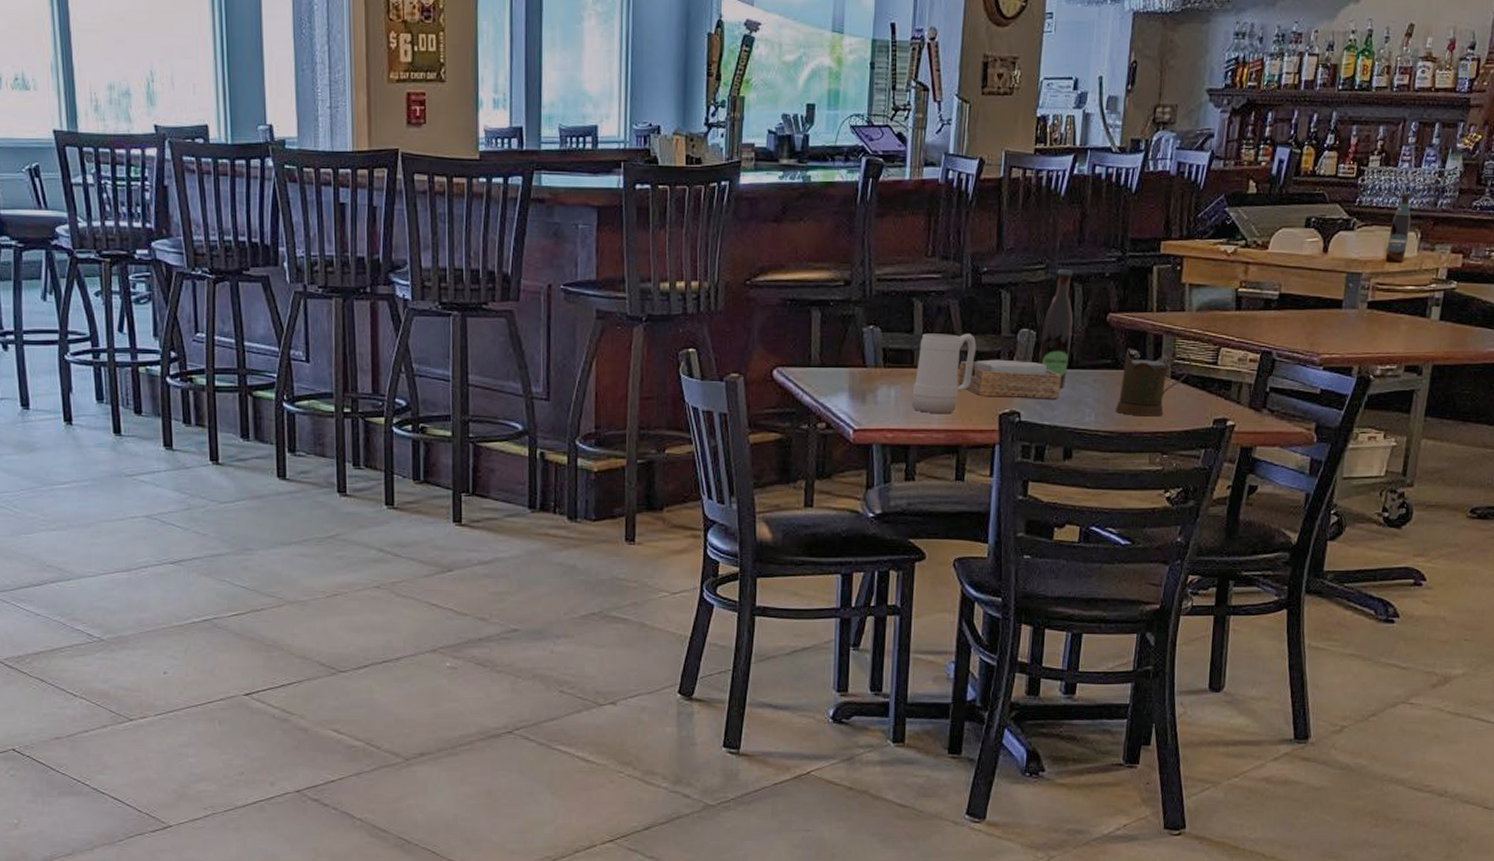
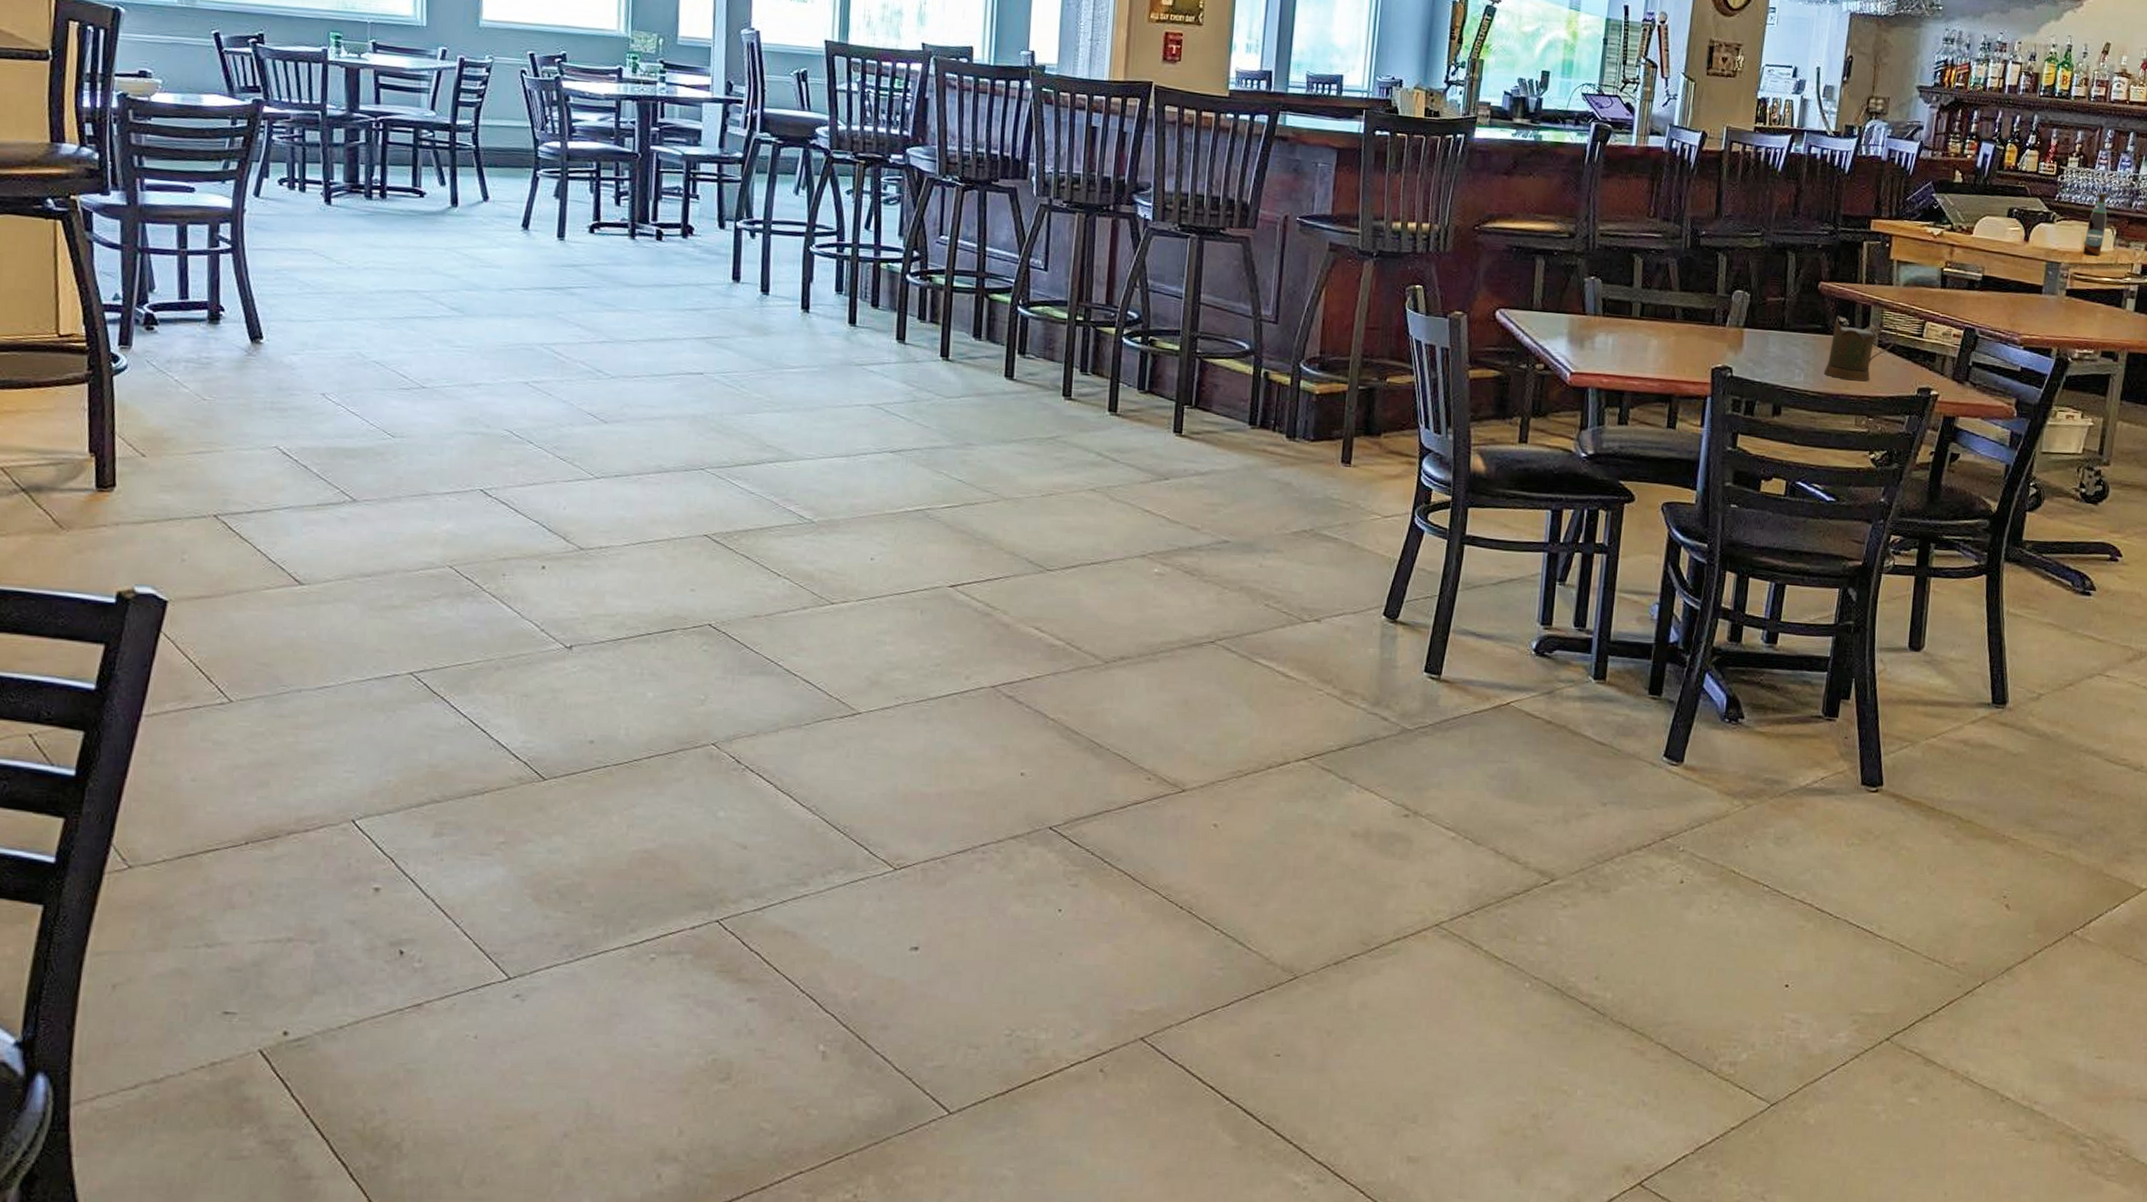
beer mug: present [912,333,977,413] -> none [1628,287,1693,364]
napkin holder: present [958,359,1062,401] -> none [1673,316,1773,359]
bottle: present [1038,269,1074,390] -> none [1751,238,1787,350]

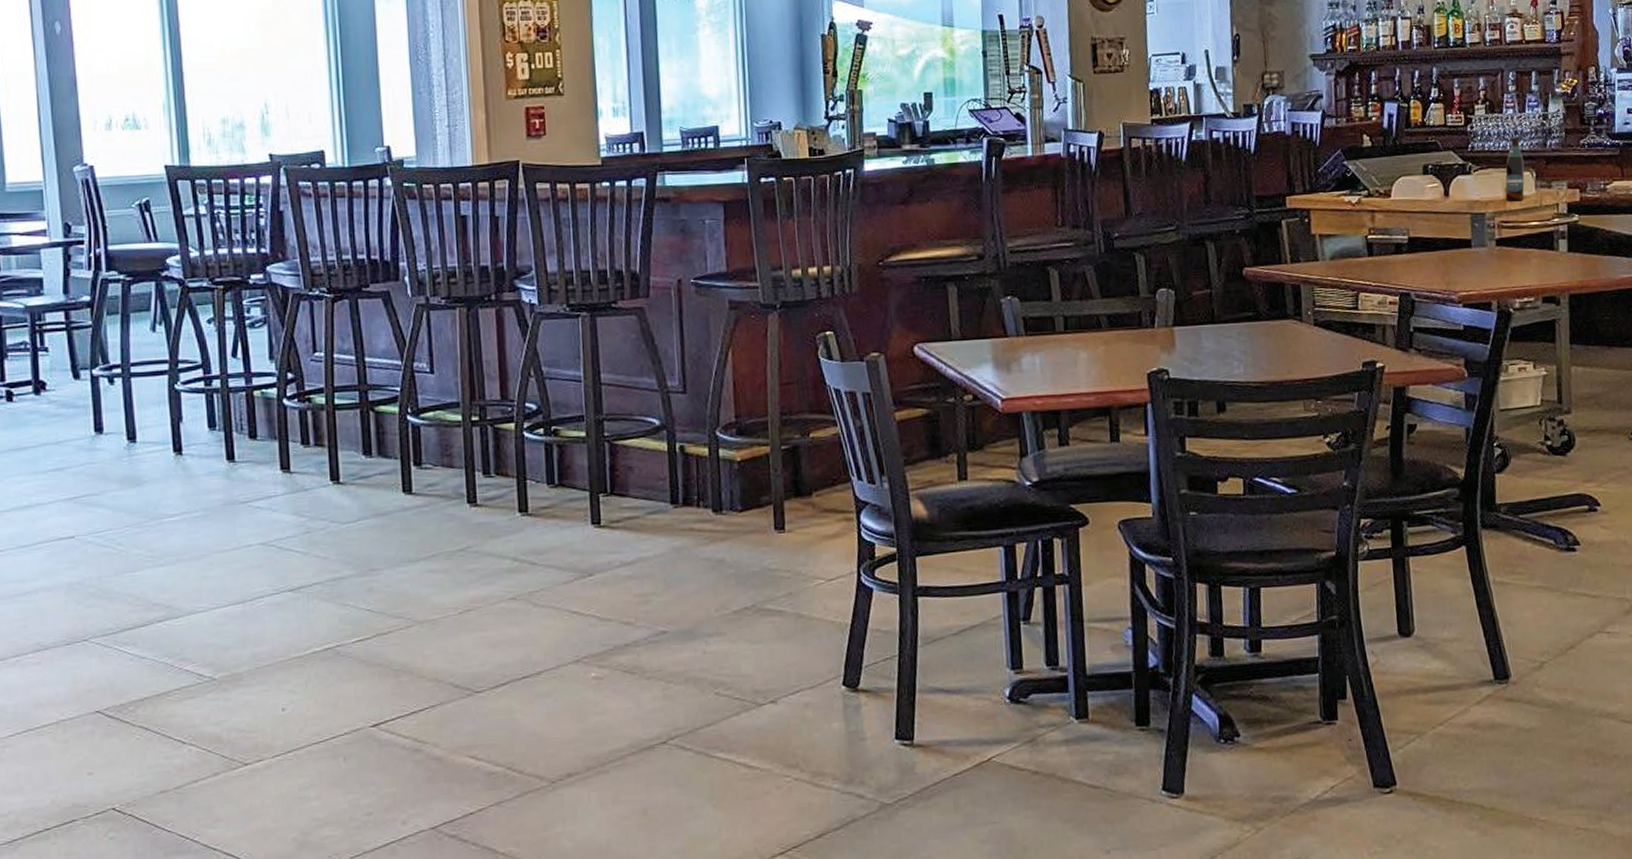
beer mug: present [1823,316,1899,382] -> none [1263,297,1333,365]

